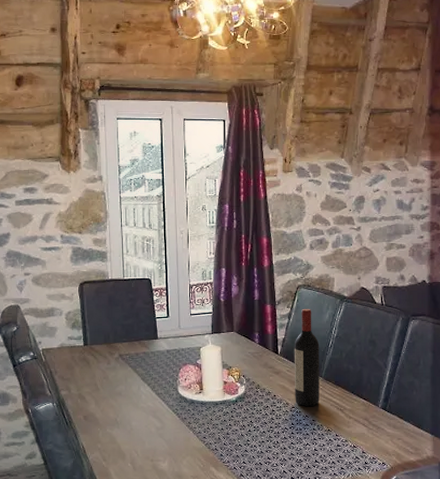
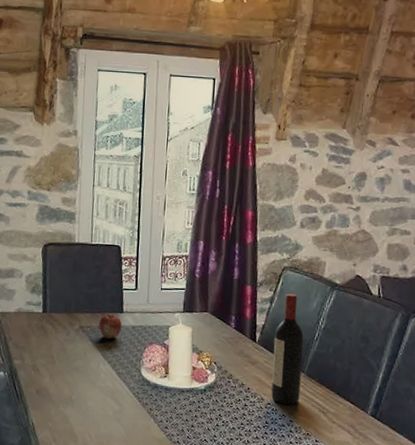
fruit: none [137,341,158,364] -> present [99,313,123,339]

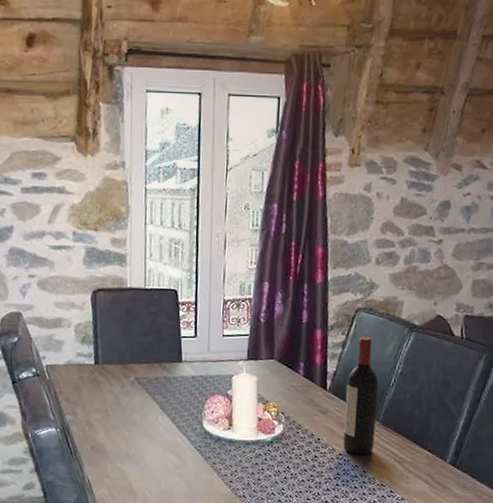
fruit: present [99,313,123,339] -> none [156,363,182,391]

